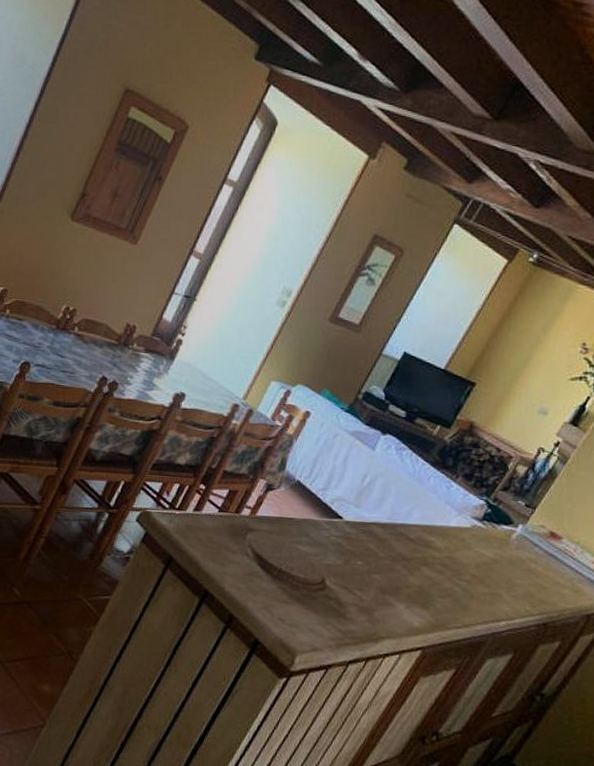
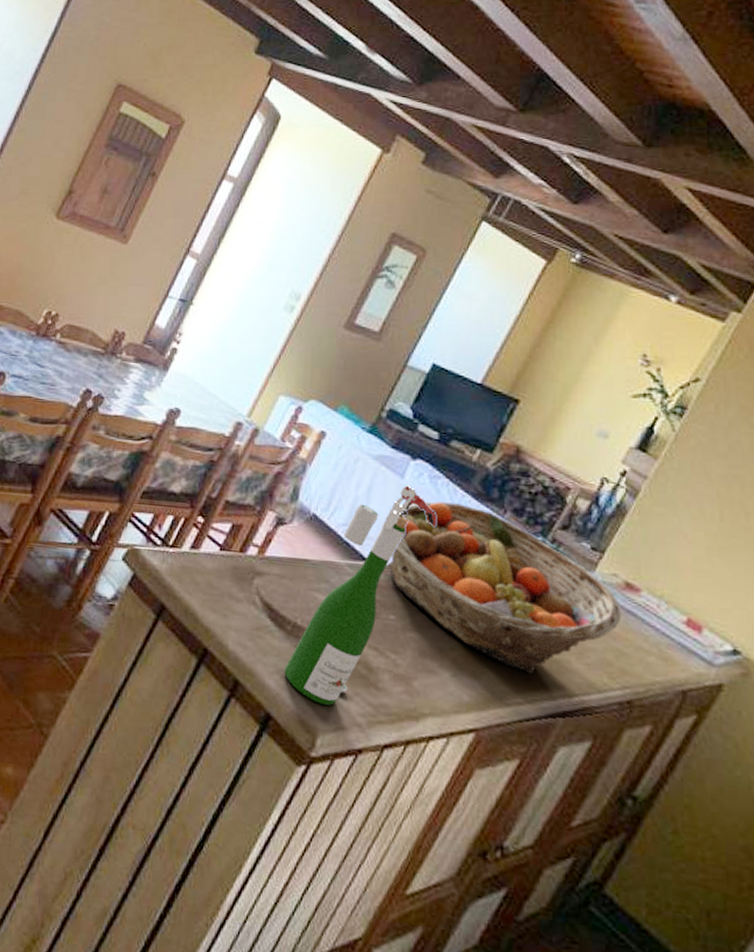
wine bottle: none [270,456,401,632] -> present [284,485,437,705]
fruit basket: none [357,469,545,605] -> present [386,501,621,674]

